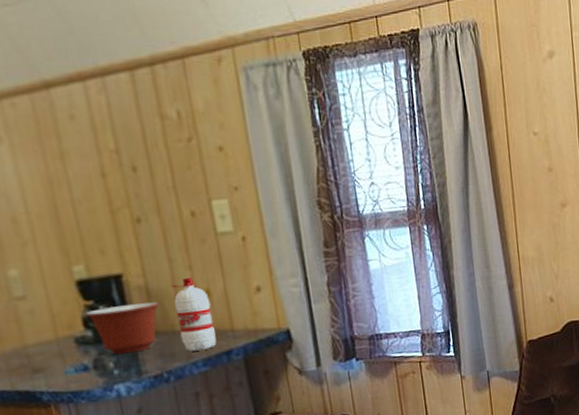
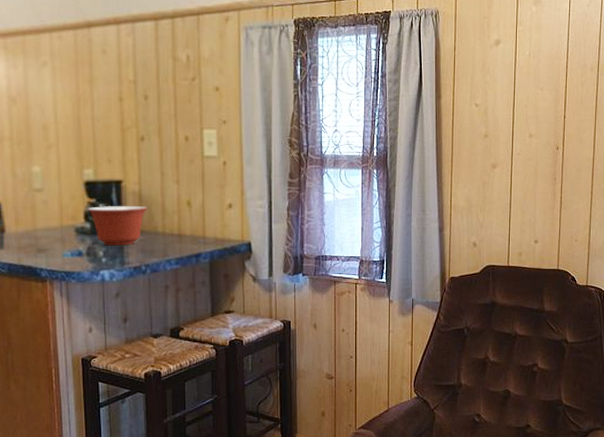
water bottle: present [170,277,217,352] -> none [159,189,189,251]

